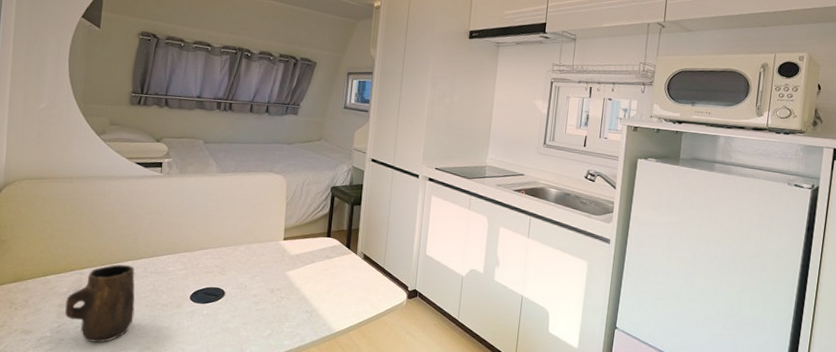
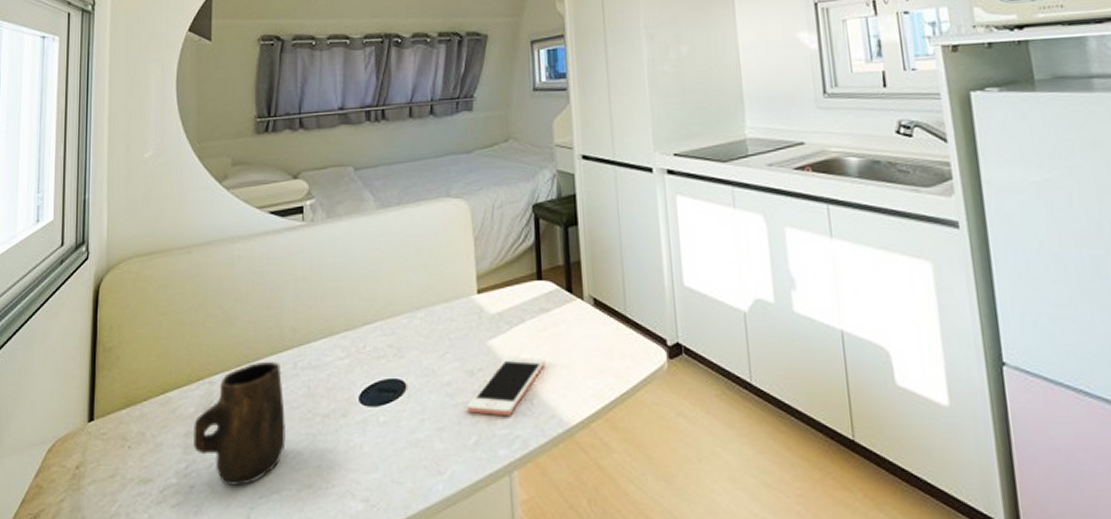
cell phone: none [265,283,325,321] -> present [466,356,545,416]

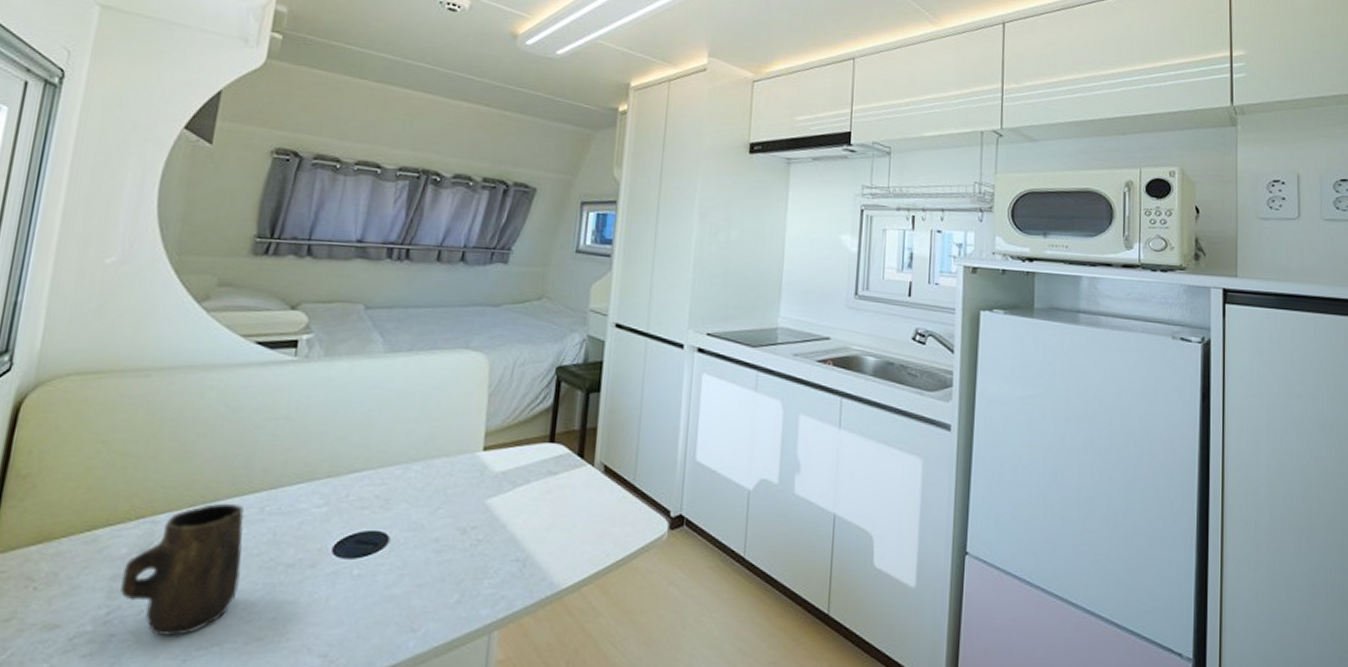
cell phone: present [466,356,545,416] -> none [452,516,545,576]

